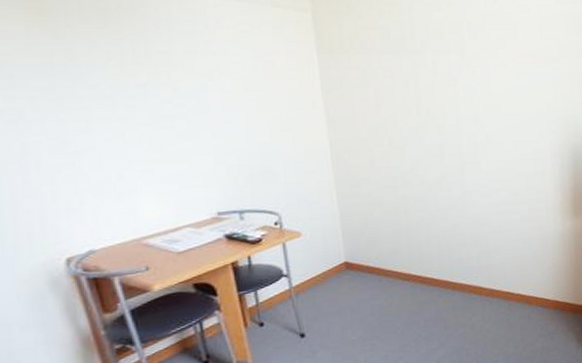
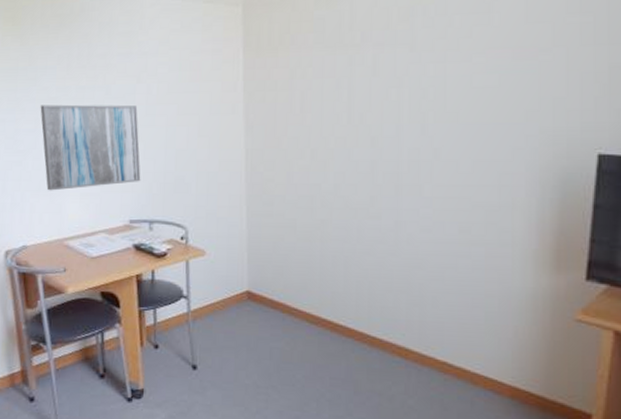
wall art: none [91,102,225,192] -> present [40,104,141,191]

